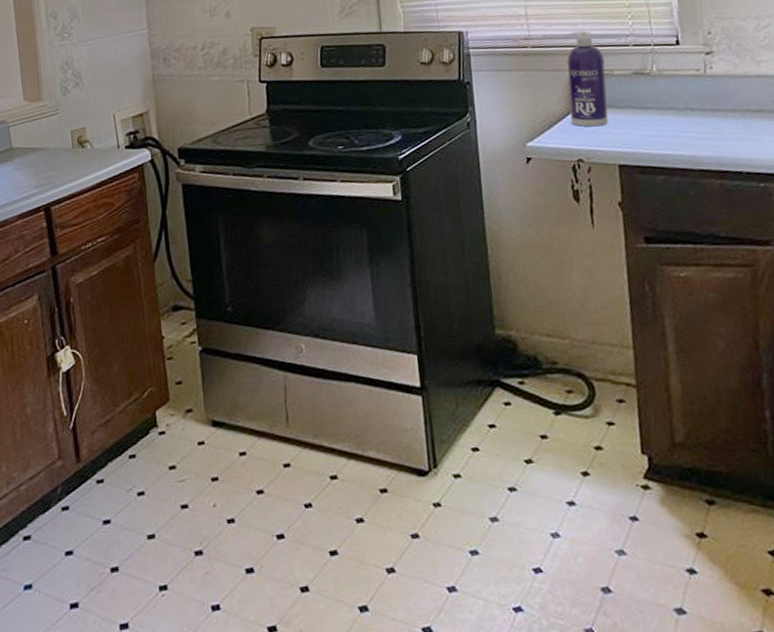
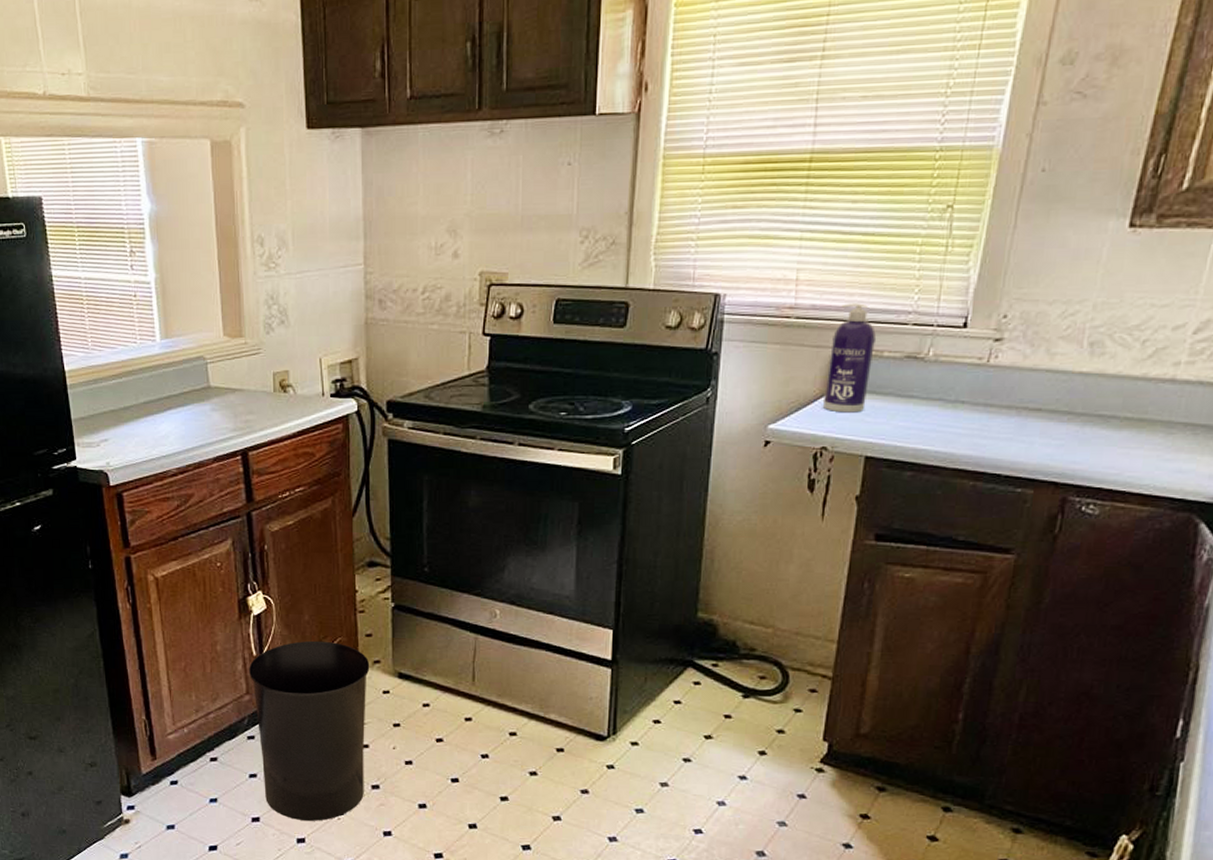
waste bin: none [60,393,188,601] -> present [249,640,370,821]

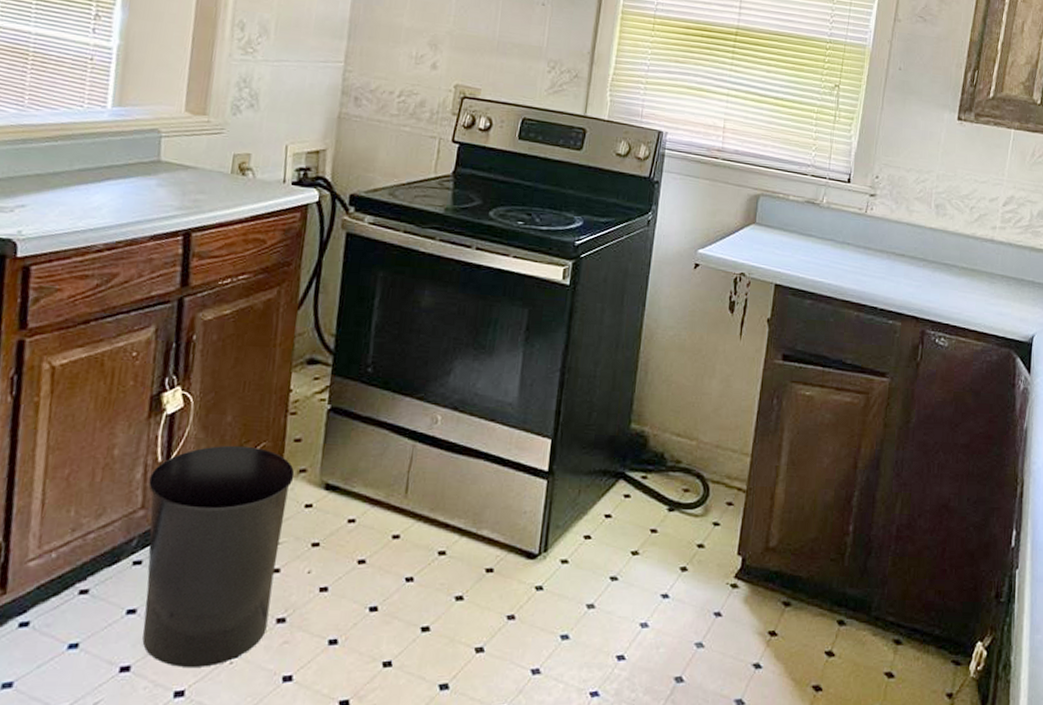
spray bottle: present [823,303,877,413] -> none [743,152,784,245]

